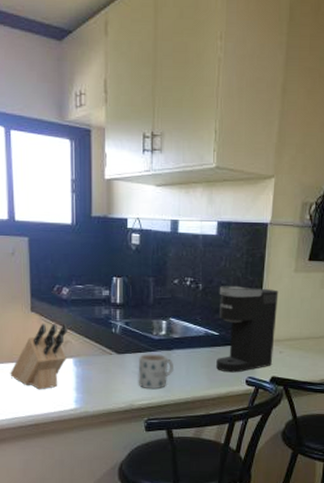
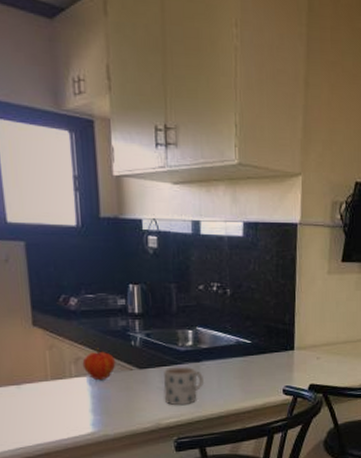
knife block: present [10,323,68,390] -> none [11,337,79,415]
fruit: none [70,333,98,363] -> present [82,348,116,381]
coffee maker: present [216,286,279,373] -> none [249,290,313,383]

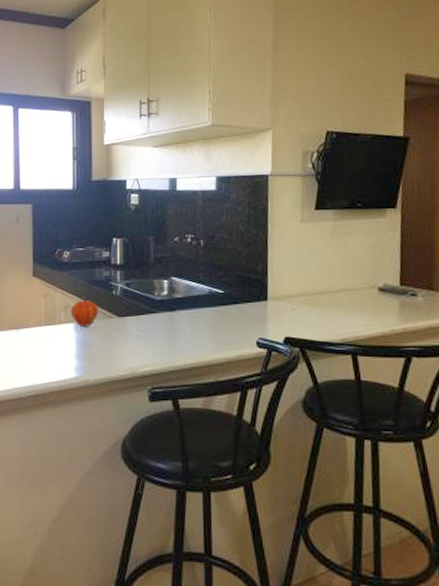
mug: present [162,366,205,406] -> none [139,315,178,355]

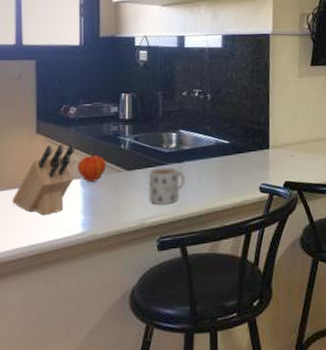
knife block: none [11,287,69,358] -> present [12,143,75,216]
mug: none [139,315,178,355] -> present [148,167,186,206]

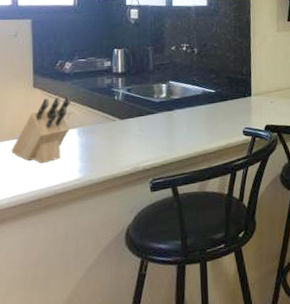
fruit: present [77,152,107,183] -> none [73,103,102,132]
mug: present [148,167,186,206] -> none [140,115,176,151]

